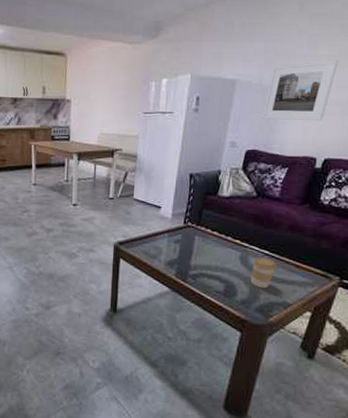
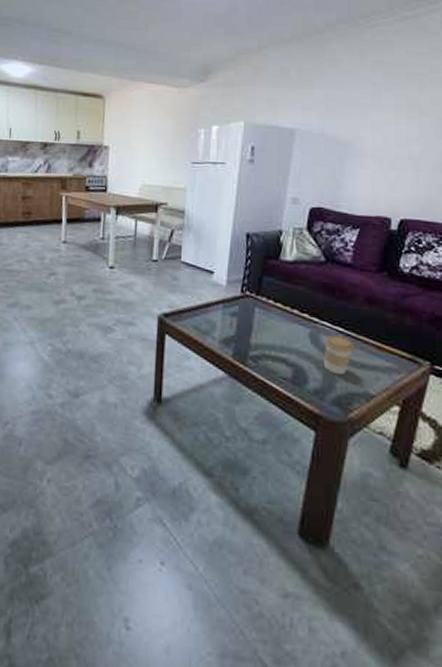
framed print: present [261,59,338,121] -> none [326,110,407,176]

